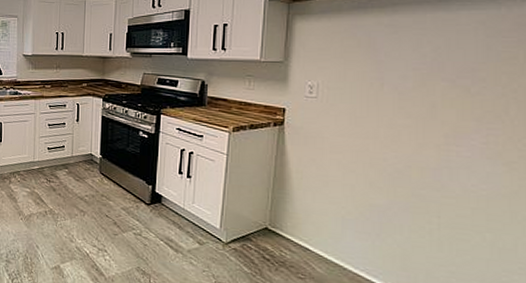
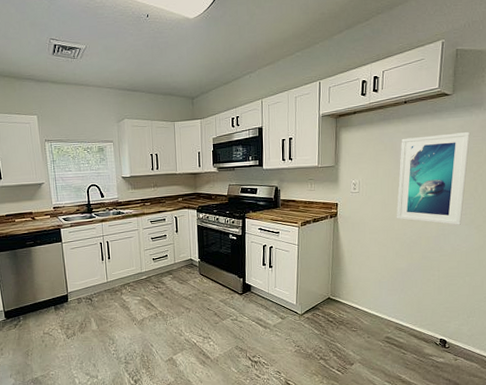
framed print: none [371,30,498,157] -> present [396,132,471,225]

